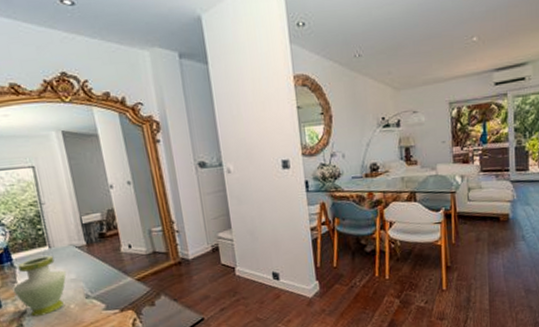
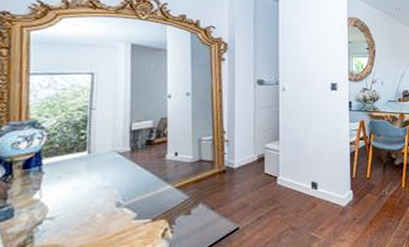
vase: present [11,255,67,317] -> none [31,160,101,228]

